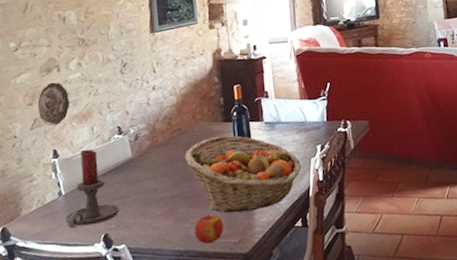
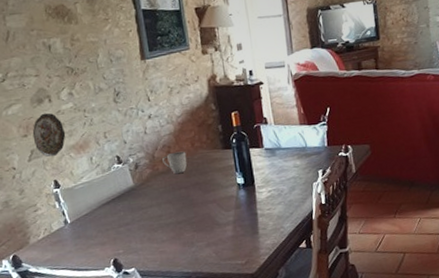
candle holder: present [64,149,120,229] -> none [73,179,127,255]
mug: none [162,123,187,146] -> present [161,151,187,174]
fruit basket: present [184,135,301,213] -> none [186,162,304,237]
apple: present [194,214,224,244] -> none [201,238,230,266]

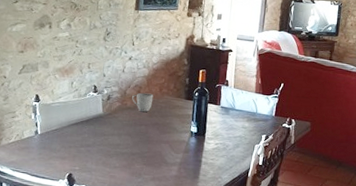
decorative plate: present [32,113,66,157] -> none [27,36,57,75]

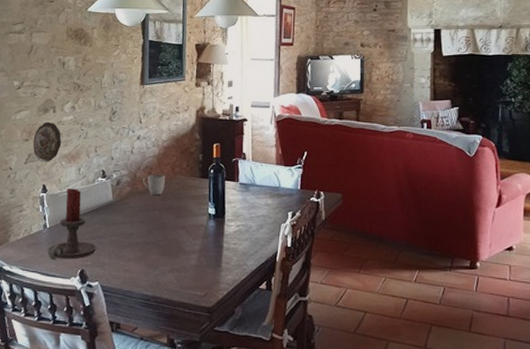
decorative plate: none [27,36,57,75] -> present [33,122,62,163]
candle holder: none [37,99,86,164] -> present [47,188,97,260]

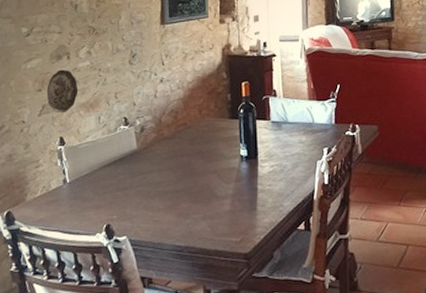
candle holder: present [47,188,97,260] -> none [68,138,123,217]
mug: present [142,174,166,195] -> none [167,117,193,140]

